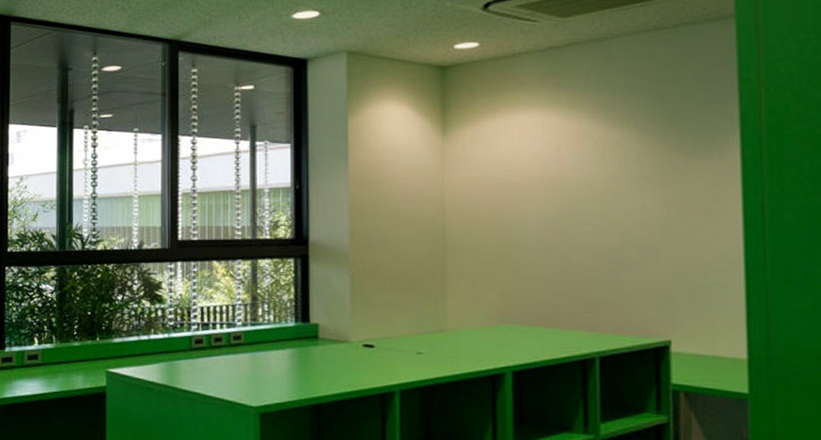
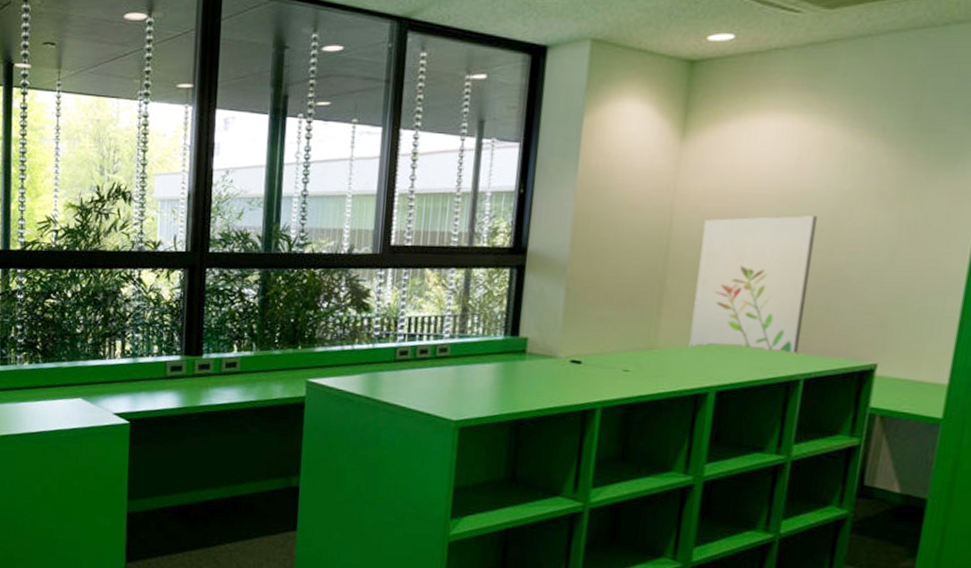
wall art: none [476,201,589,334] -> present [689,215,818,355]

